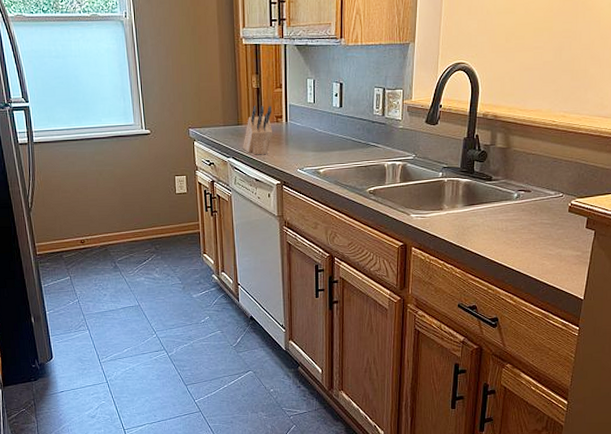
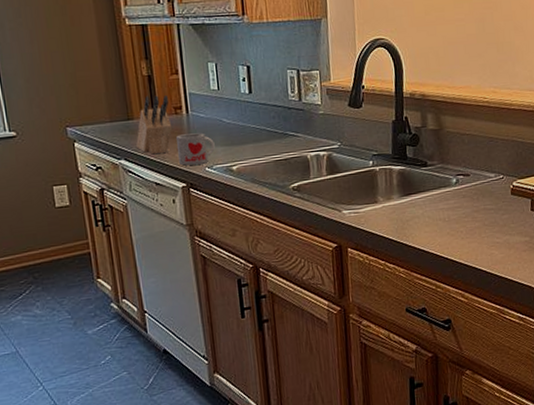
mug: none [276,139,307,166] -> present [176,133,215,166]

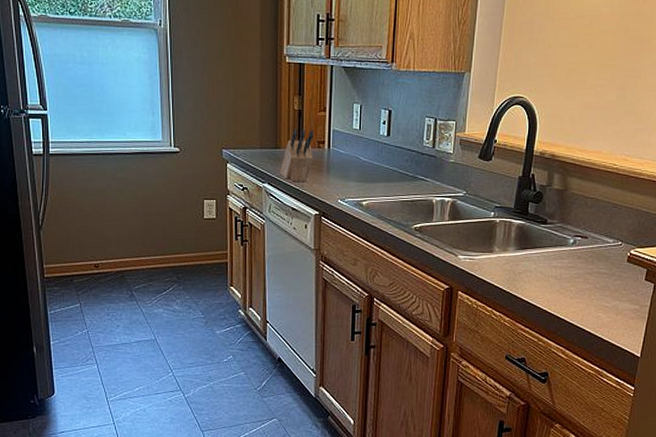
mug: present [176,133,215,166] -> none [316,167,349,196]

